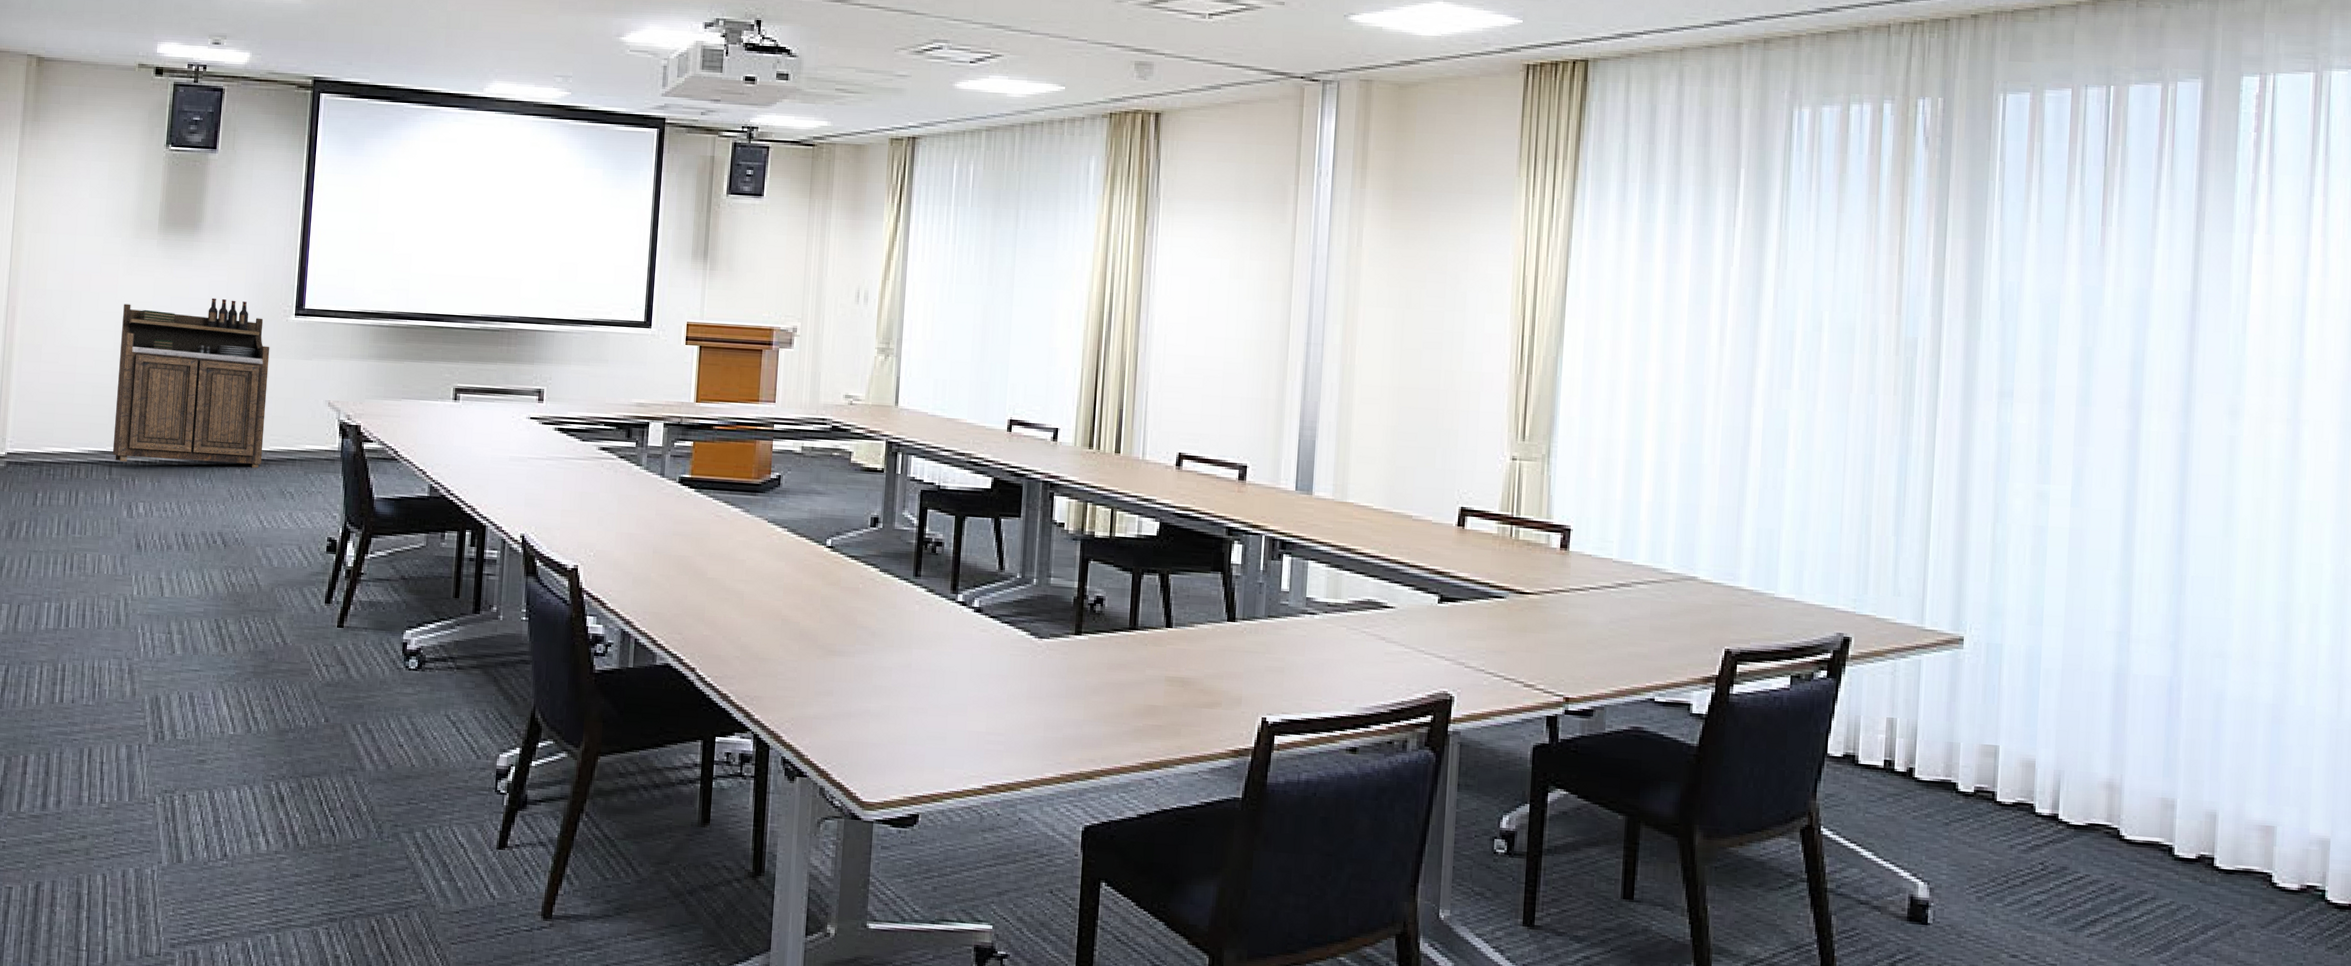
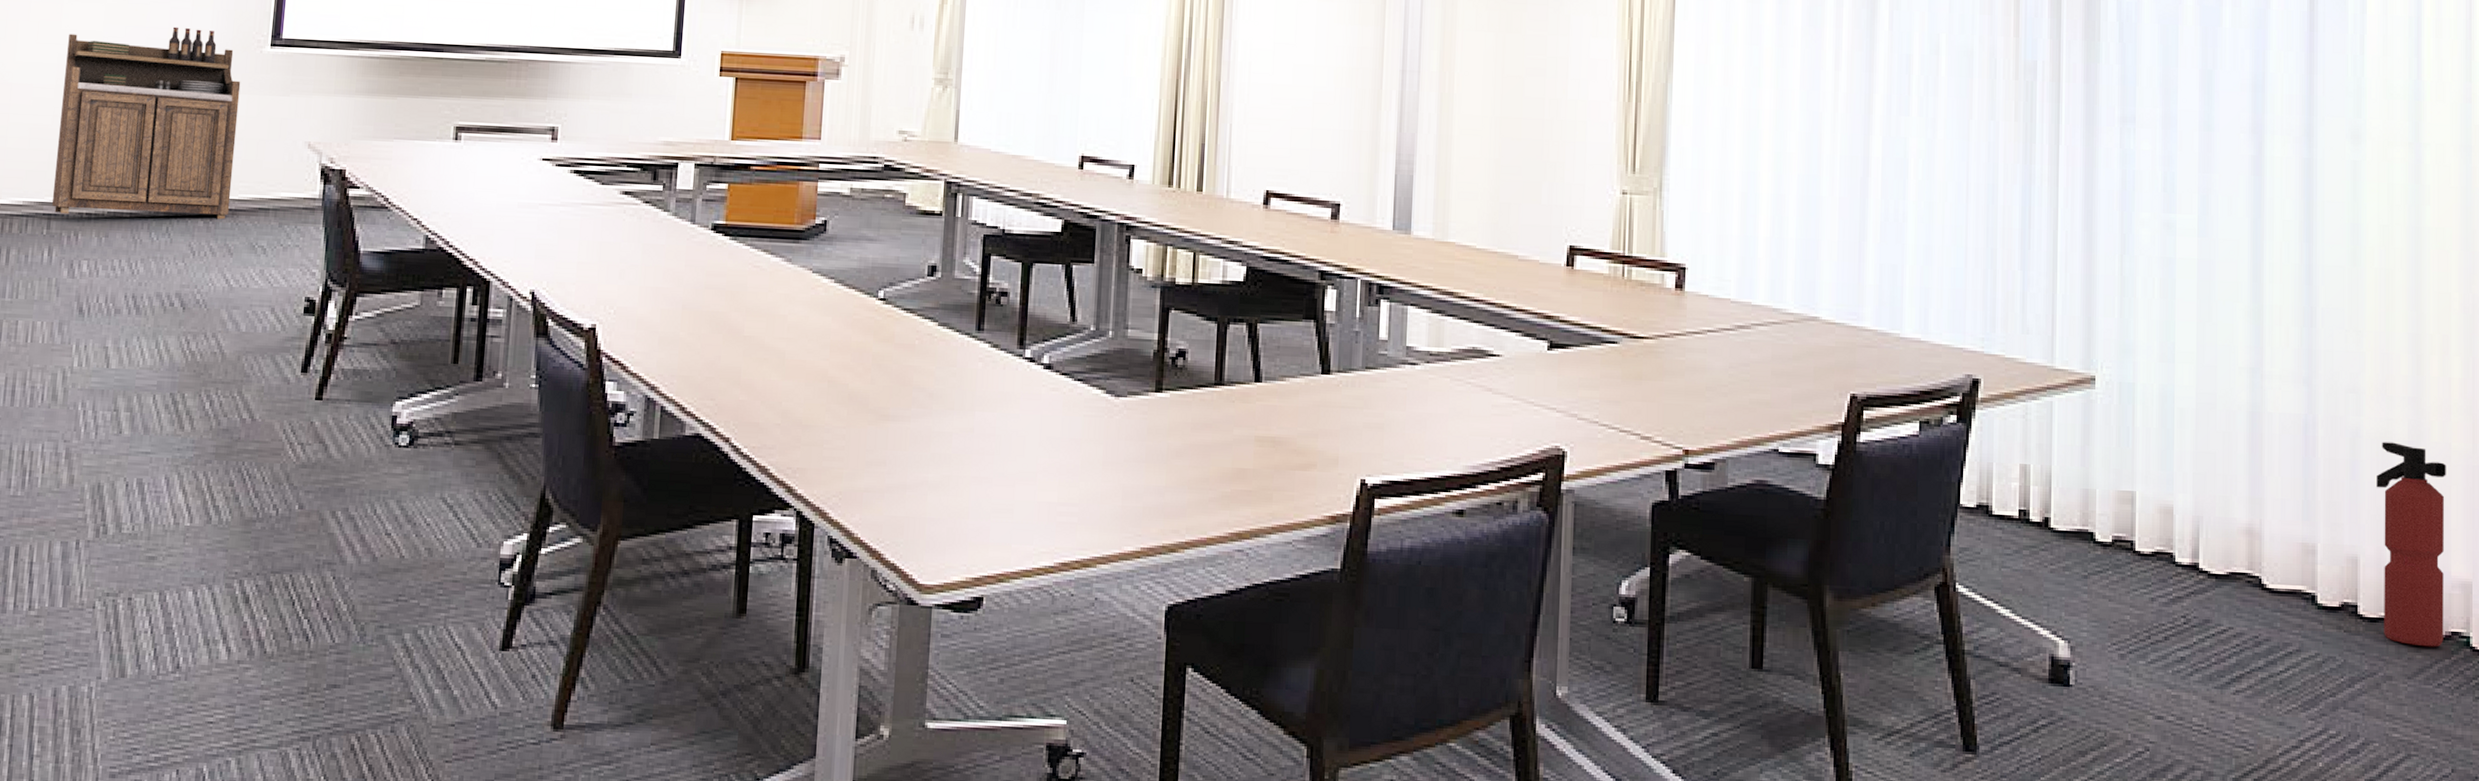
fire extinguisher: none [2239,704,2310,899] -> present [2377,442,2446,647]

